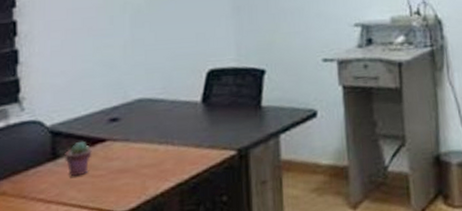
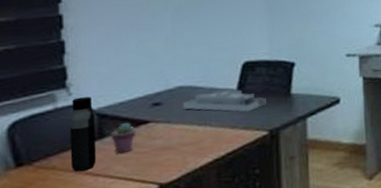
water bottle: none [21,112,49,198] -> present [69,97,96,172]
desk organizer: none [143,102,234,128] -> present [183,89,266,112]

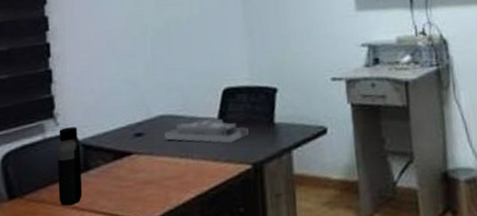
potted succulent: present [111,122,136,154] -> none [95,154,120,187]

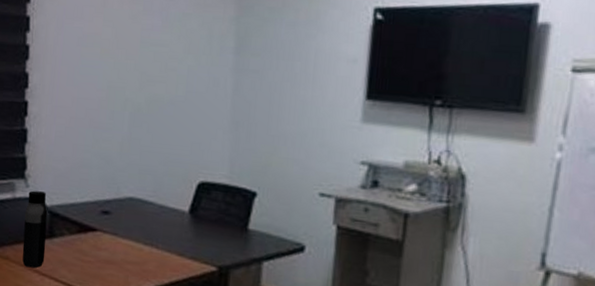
desk organizer: present [165,118,249,144] -> none [131,209,219,241]

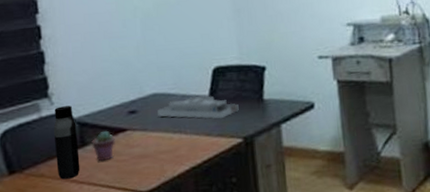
potted succulent: none [59,226,84,258] -> present [92,130,115,162]
desk organizer: none [131,209,219,241] -> present [158,96,239,119]

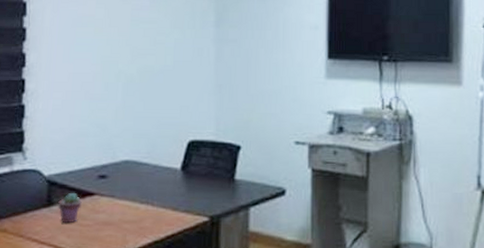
water bottle: present [53,105,80,180] -> none [20,162,46,238]
desk organizer: present [158,96,239,119] -> none [127,167,209,195]

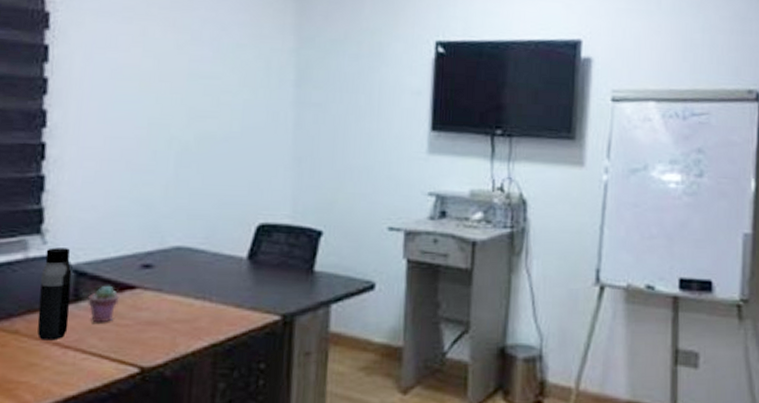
water bottle: none [20,162,46,238] -> present [37,247,72,341]

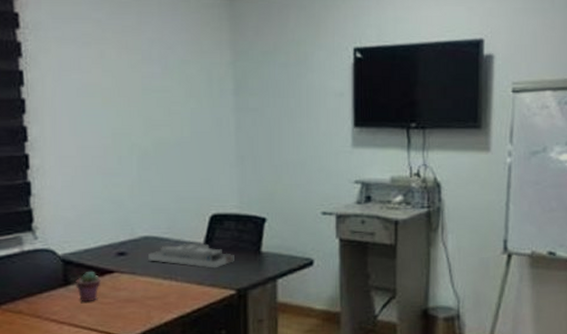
water bottle: present [37,247,72,341] -> none [35,242,62,318]
desk organizer: none [179,256,282,289] -> present [148,242,234,269]

